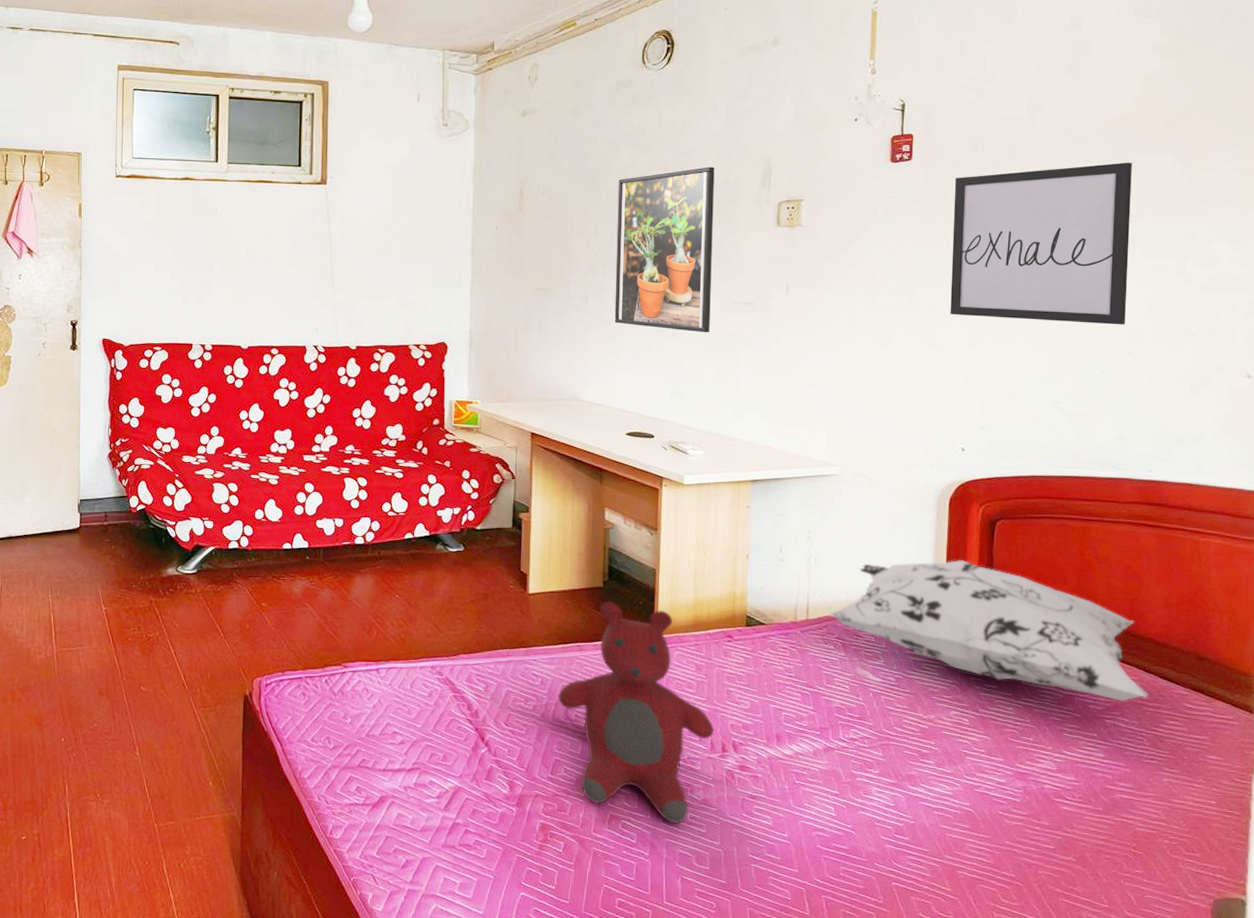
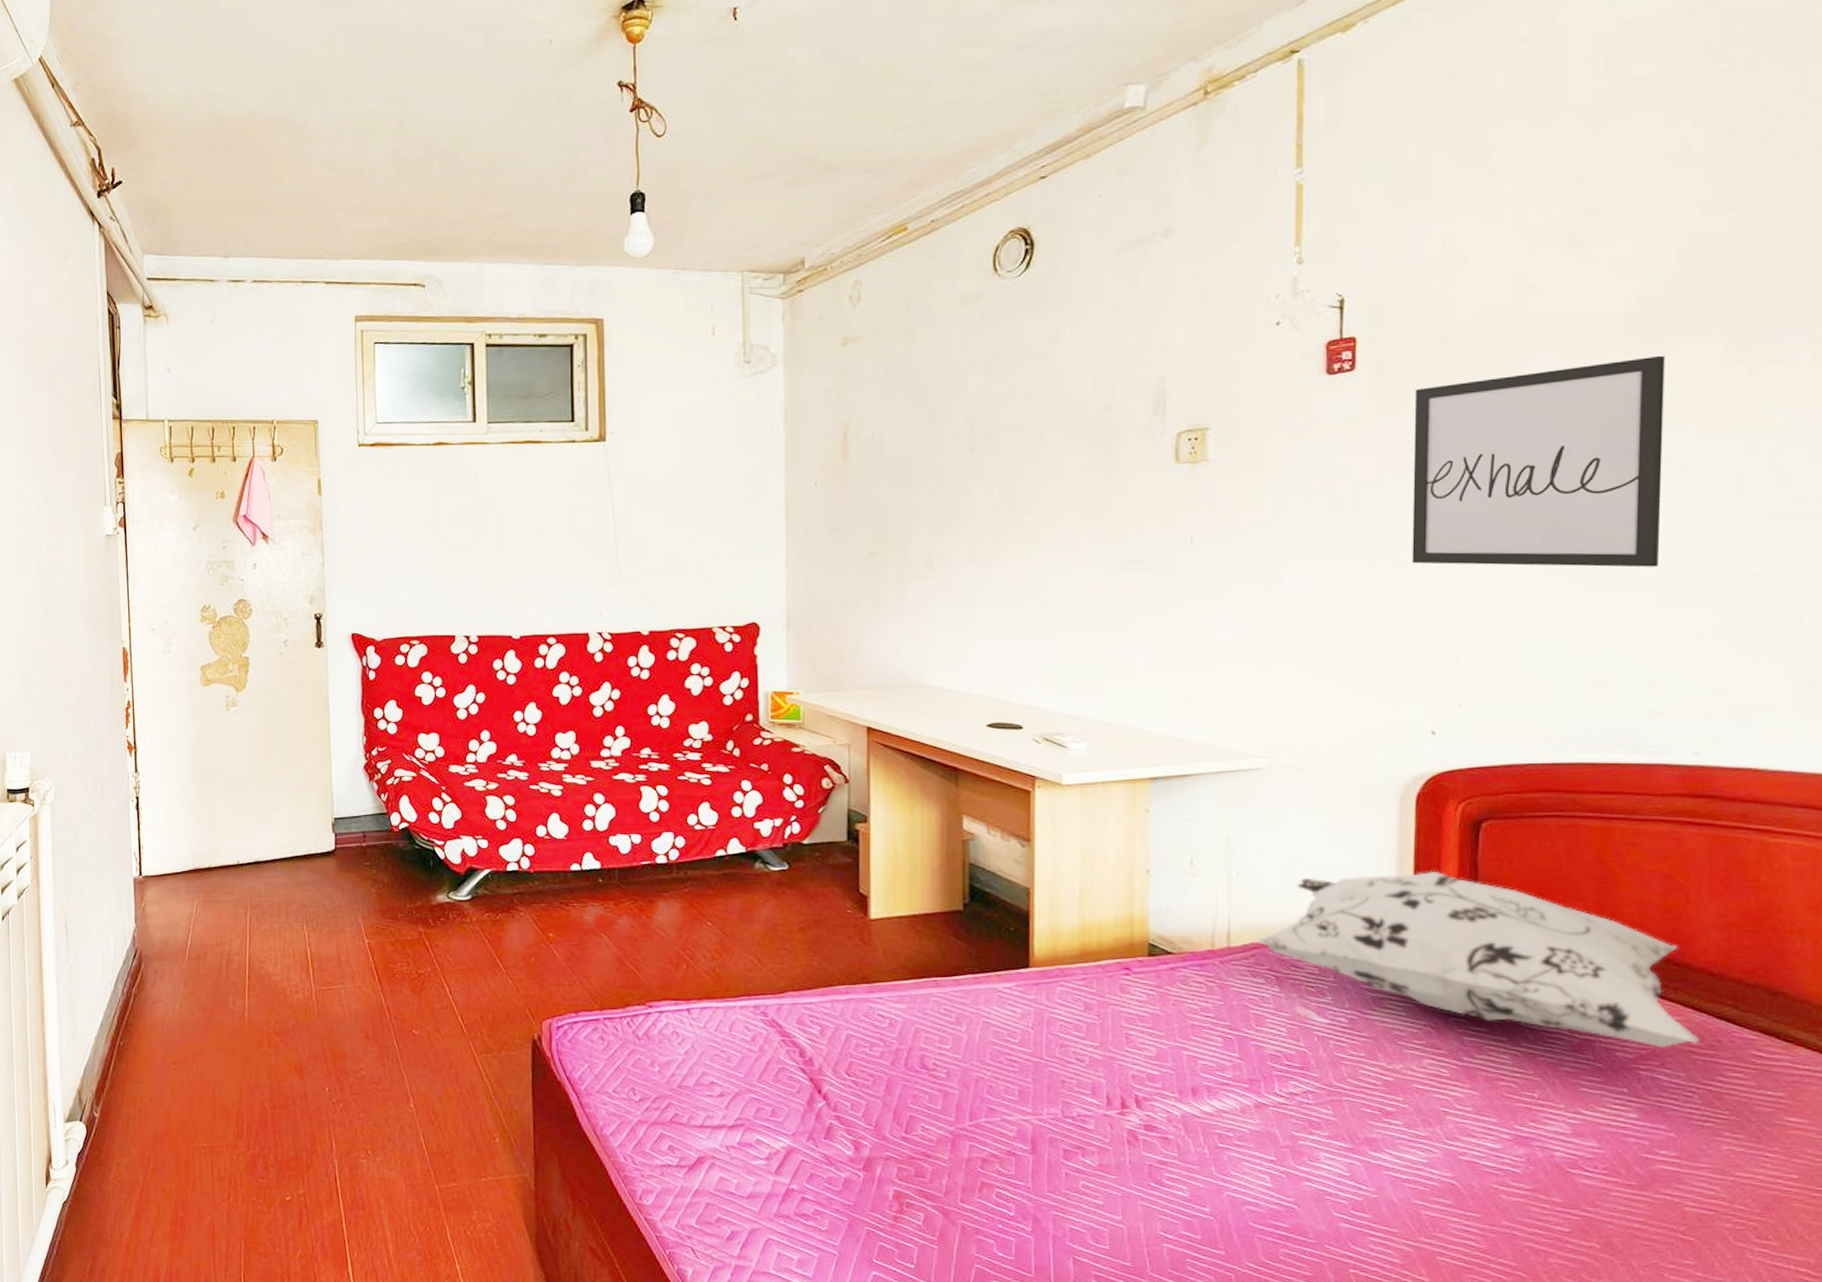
teddy bear: present [557,601,715,823] -> none [910,927,1111,1193]
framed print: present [614,167,715,333] -> none [967,393,1091,599]

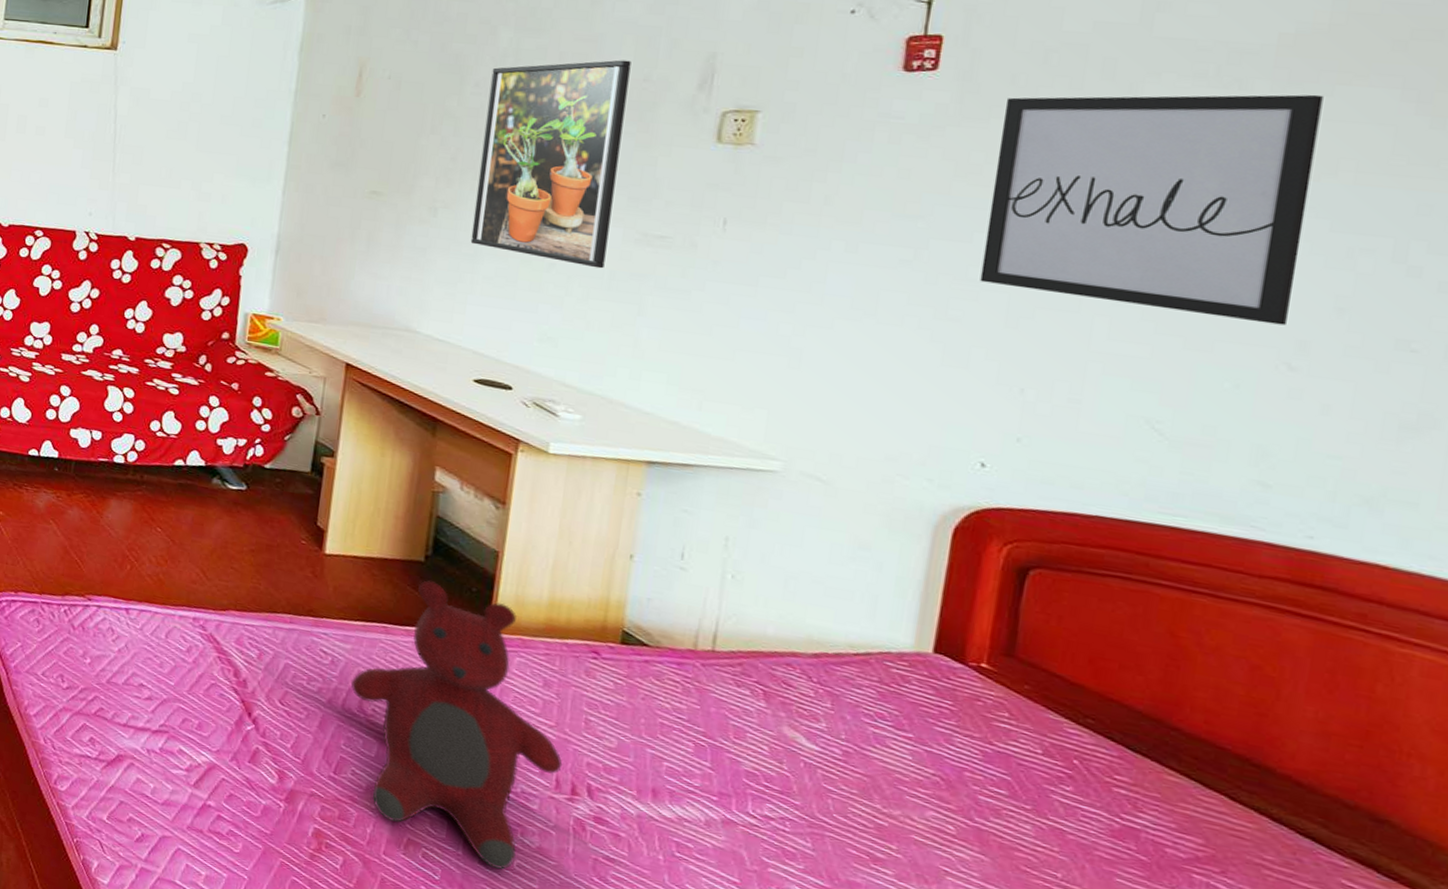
teddy bear: none [910,927,1111,1193] -> present [351,580,563,869]
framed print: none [967,393,1091,599] -> present [470,60,631,269]
decorative pillow: present [1255,871,1699,1049] -> none [744,593,1274,857]

